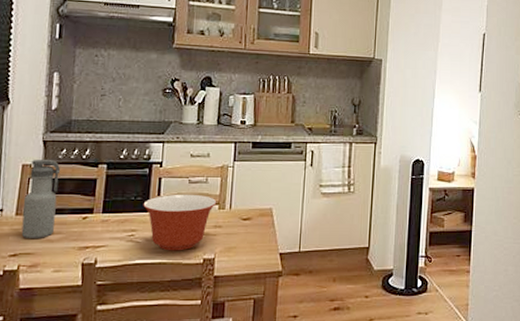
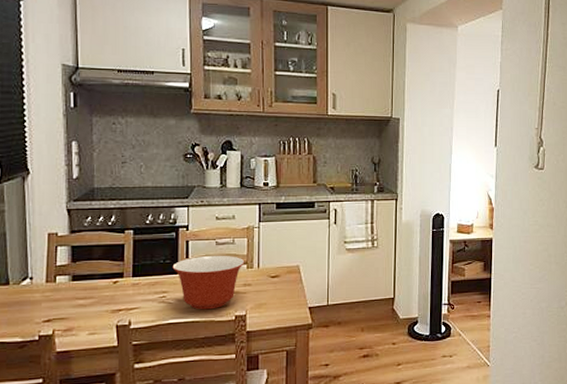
water bottle: present [21,159,60,238] -> none [52,227,86,304]

